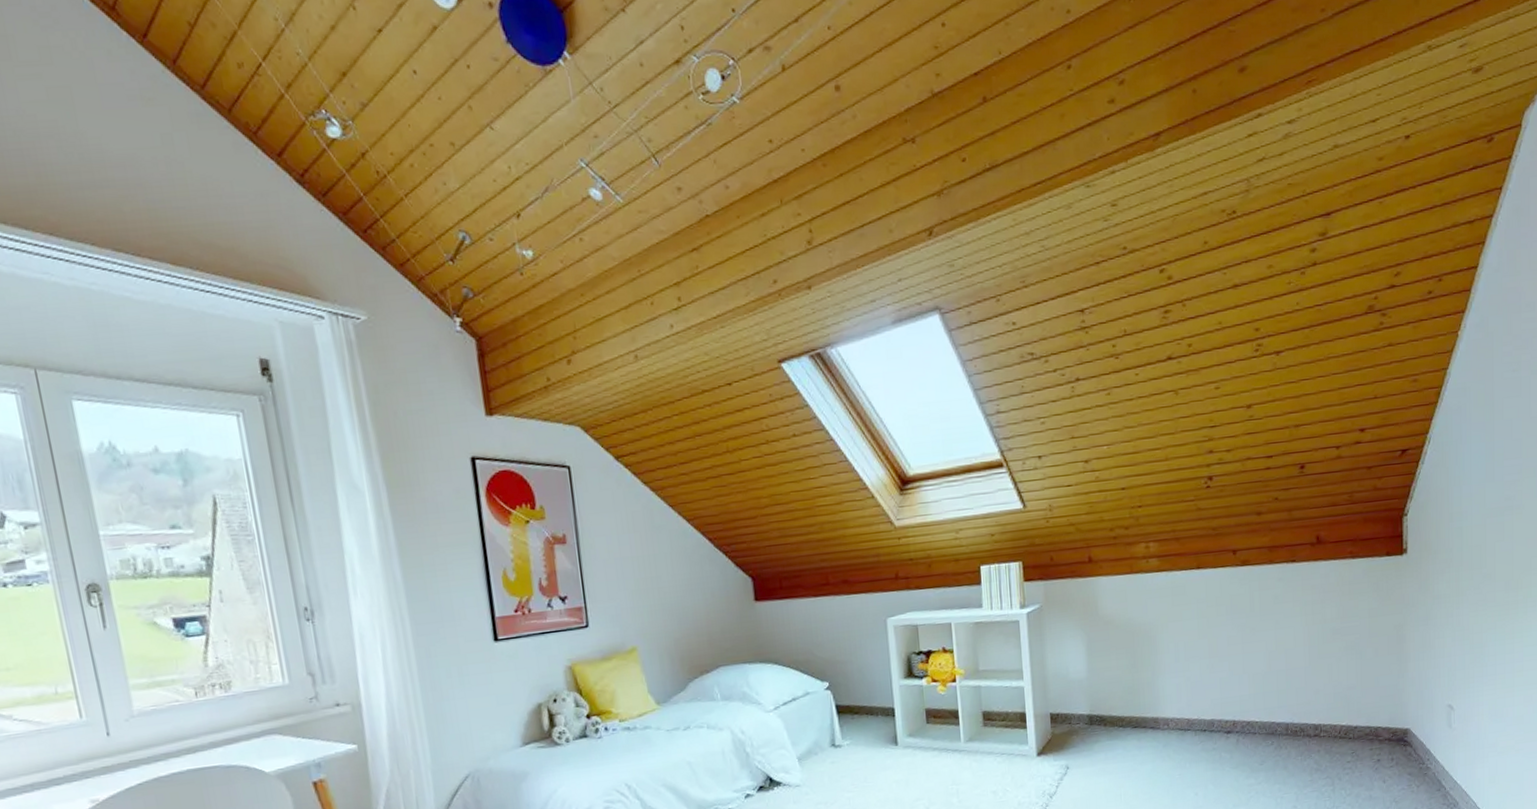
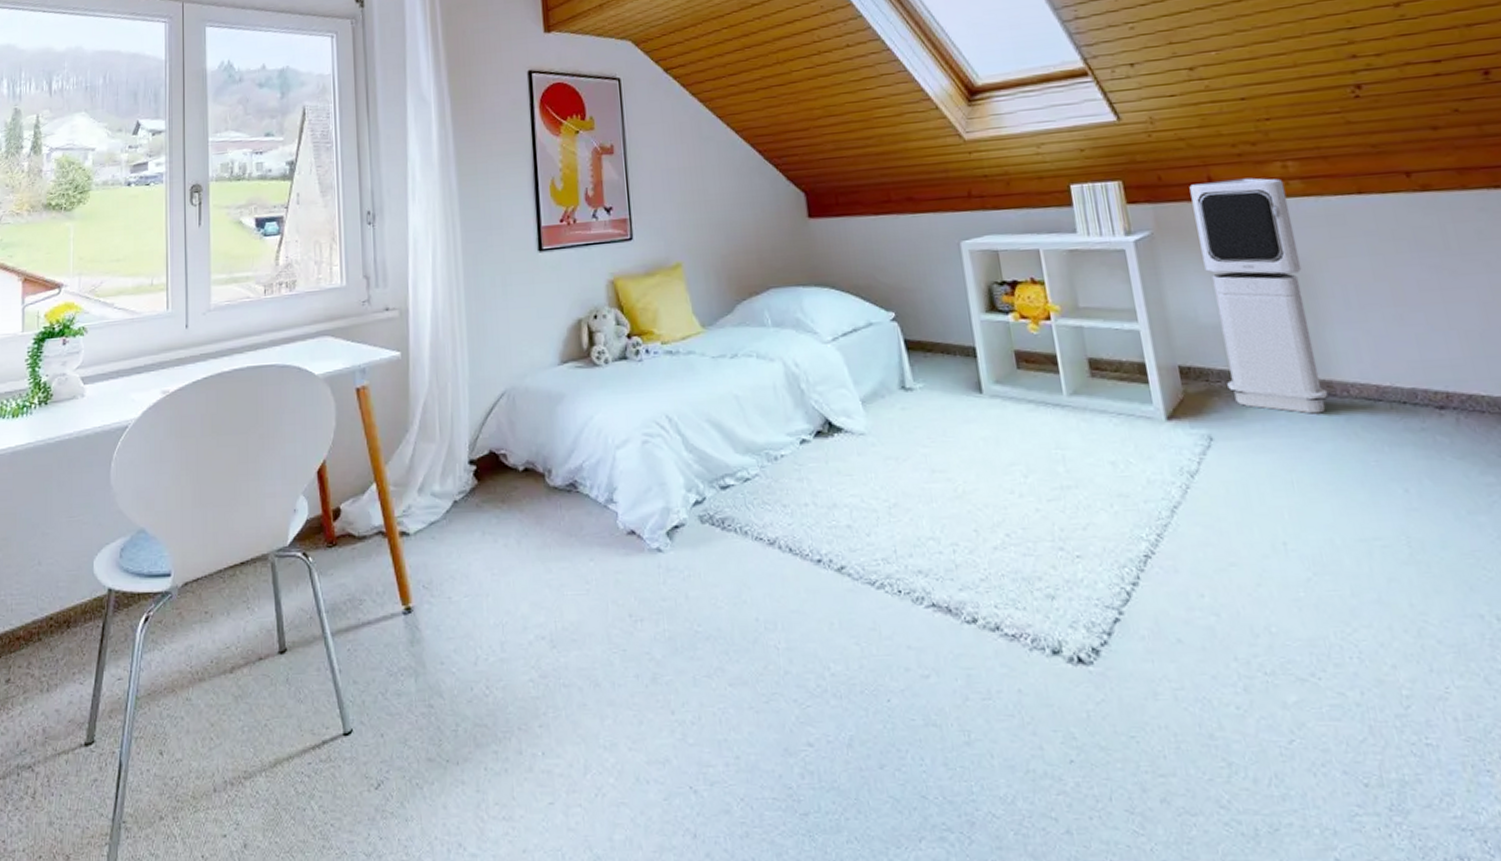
air purifier: none [1074,557,1154,744] -> present [1189,178,1329,414]

